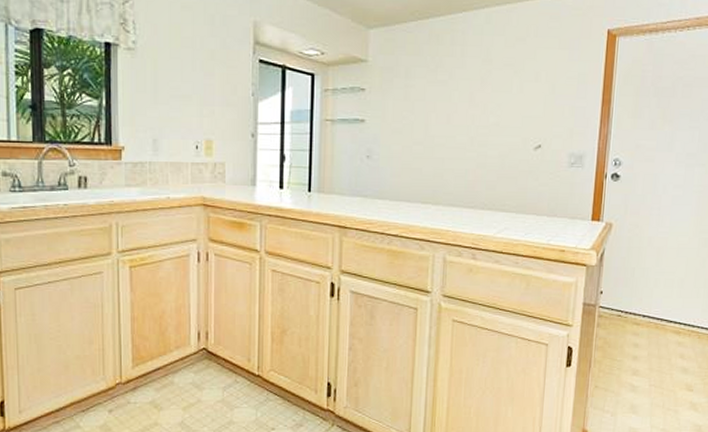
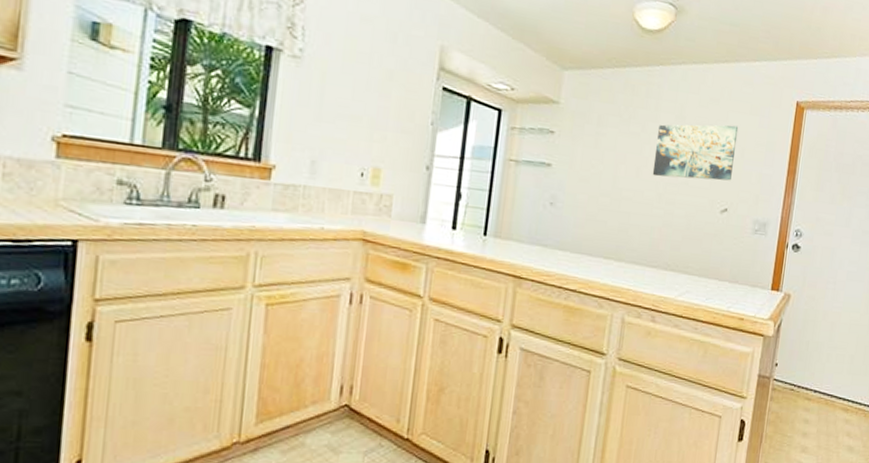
wall art: none [462,62,548,121] -> present [652,124,739,181]

